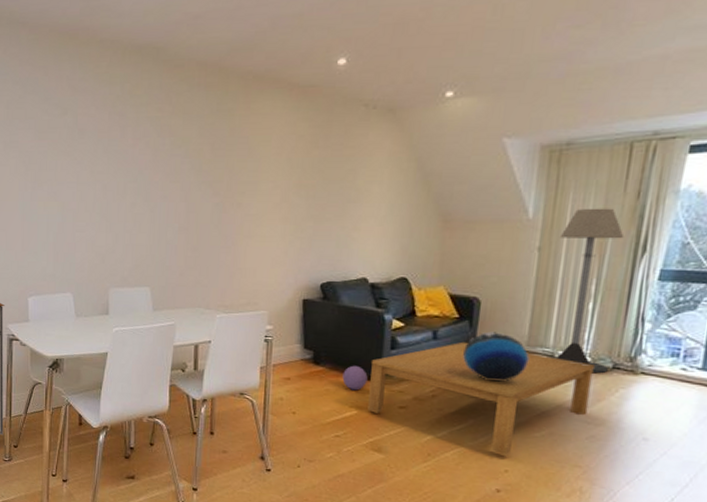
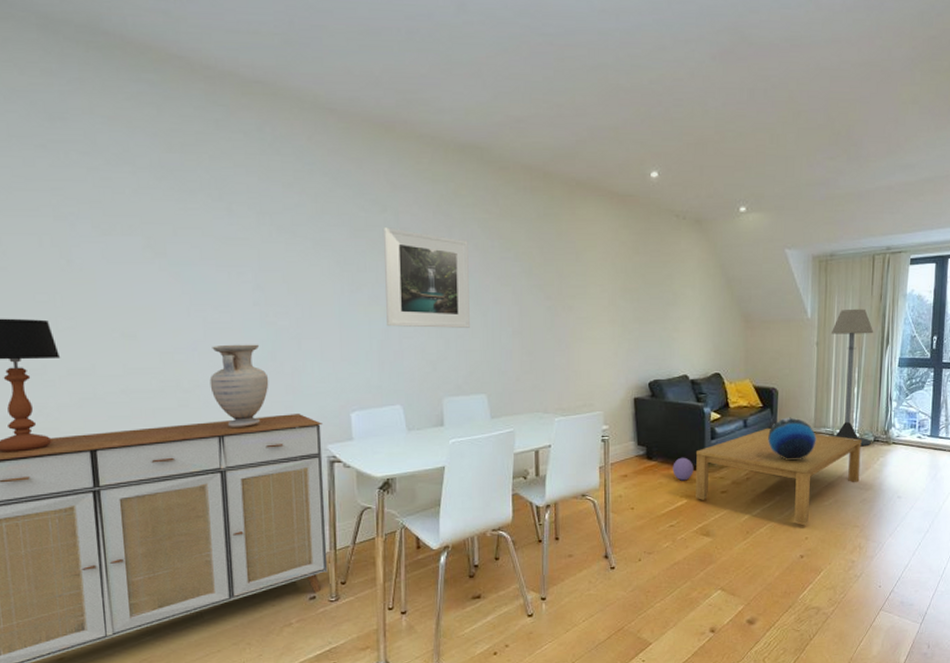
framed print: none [63,129,140,223] -> present [384,227,470,328]

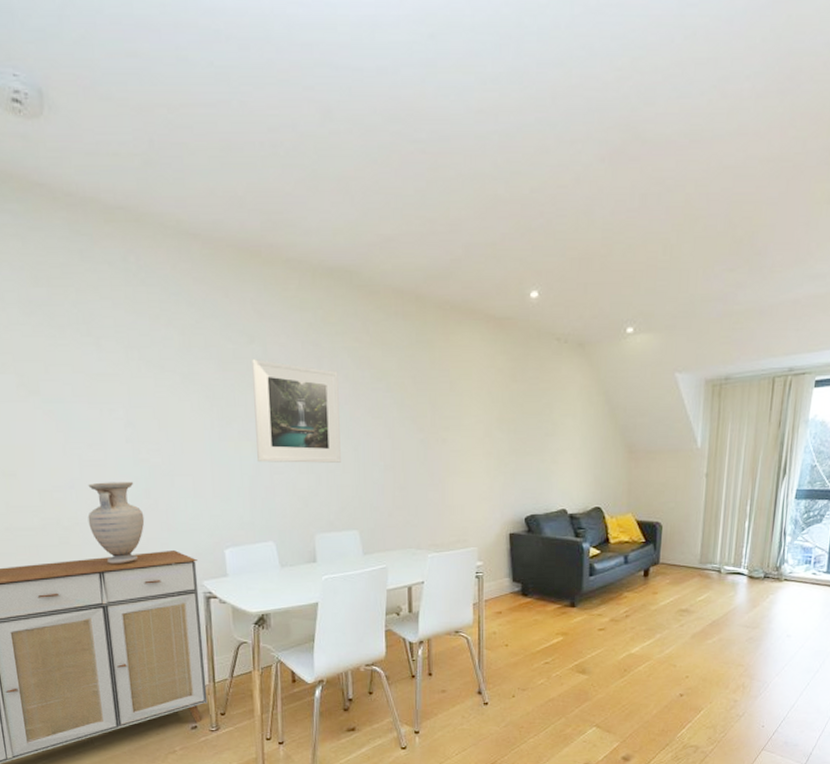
ball: present [672,457,694,481] -> none [548,594,571,618]
coffee table: present [696,428,862,525] -> none [572,564,751,663]
decorative sphere: present [768,417,817,461] -> none [650,553,702,598]
floor lamp: present [829,309,874,445] -> none [715,436,770,582]

